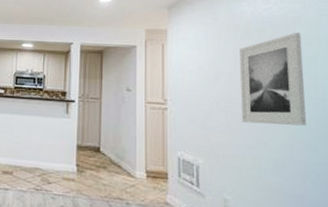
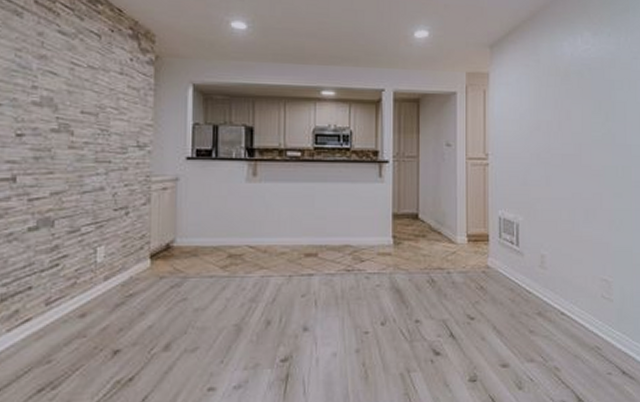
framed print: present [240,33,306,126] -> none [558,76,615,175]

